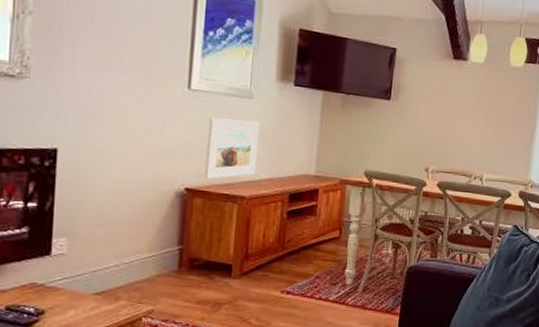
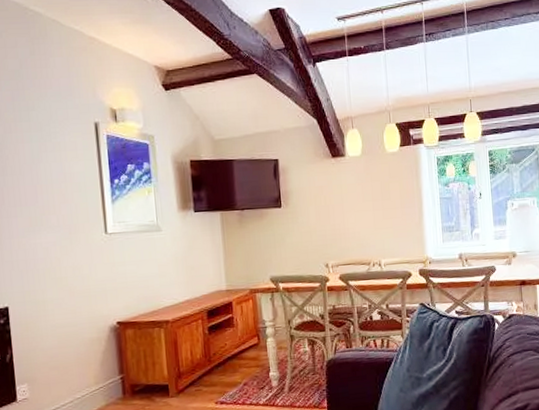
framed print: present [204,117,260,179] -> none [127,250,174,310]

